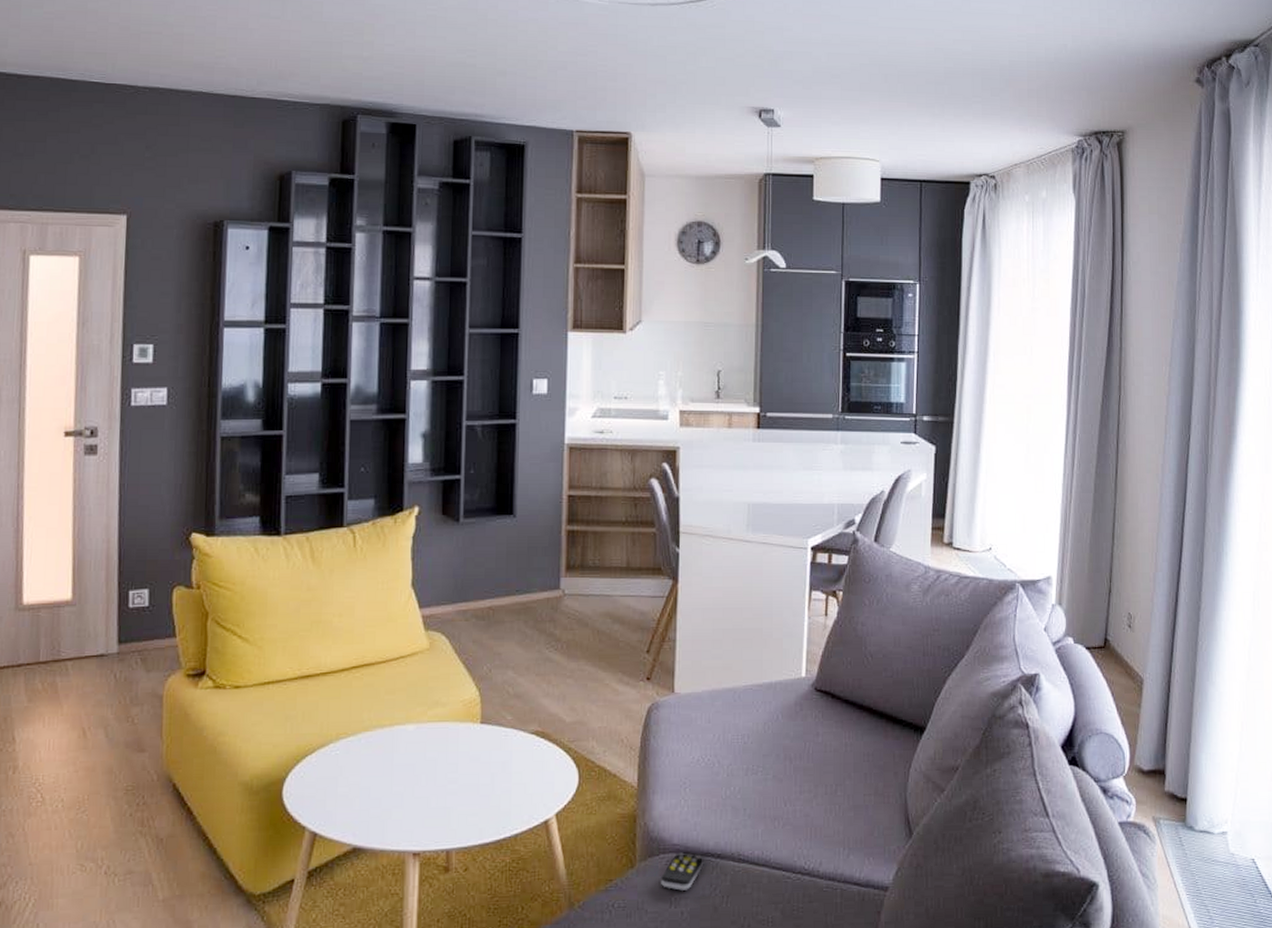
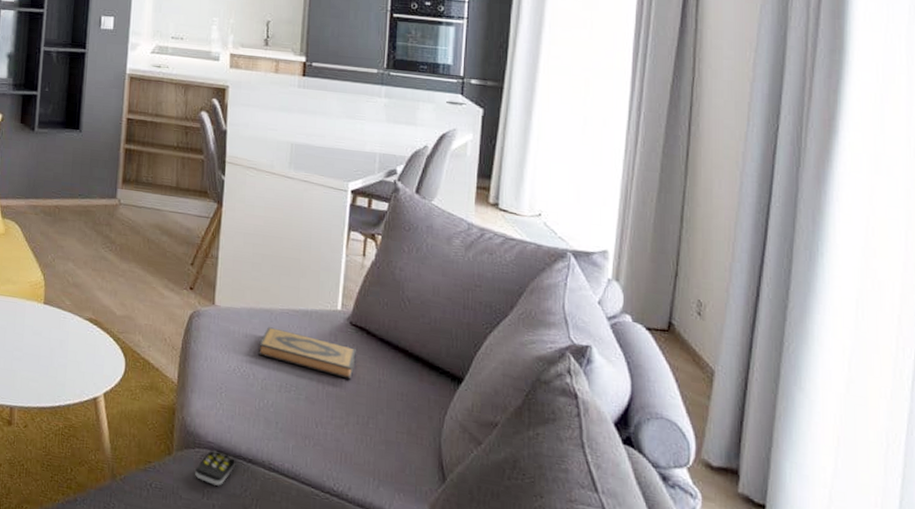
hardback book: none [722,707,822,749] -> present [257,327,356,380]

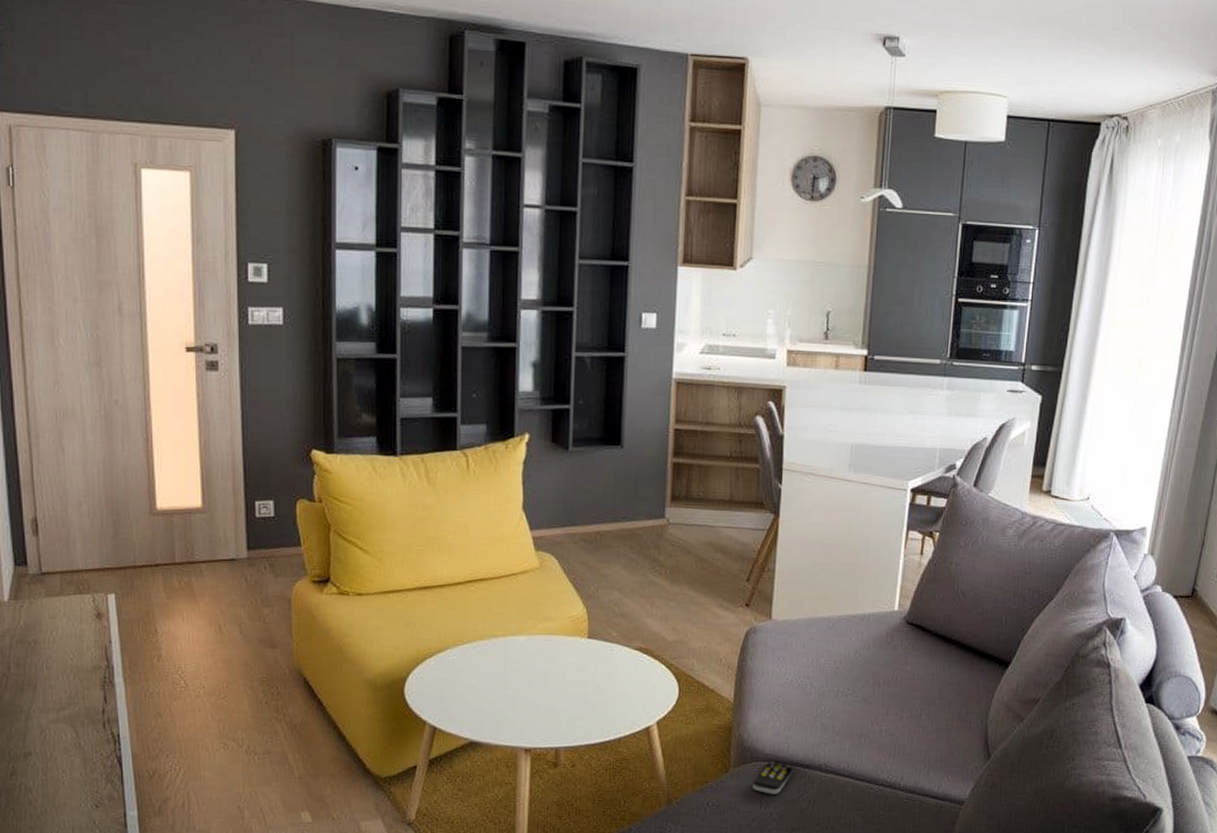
hardback book: present [257,327,356,380] -> none [815,635,912,676]

